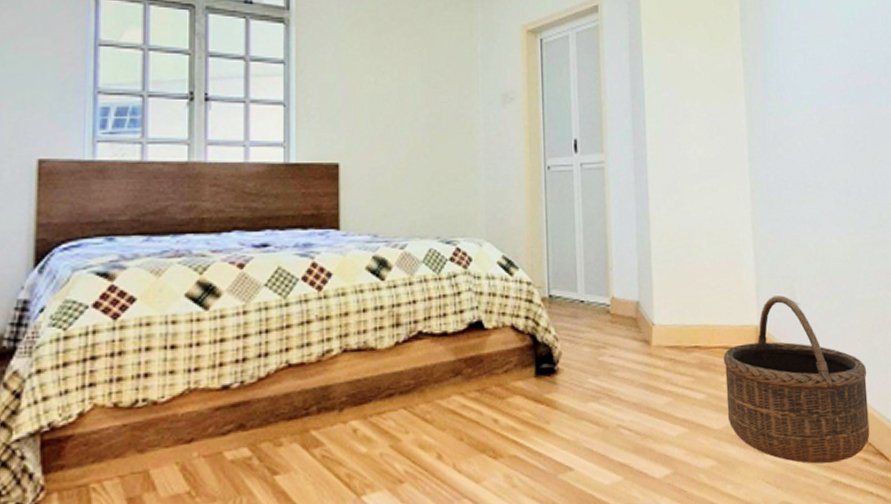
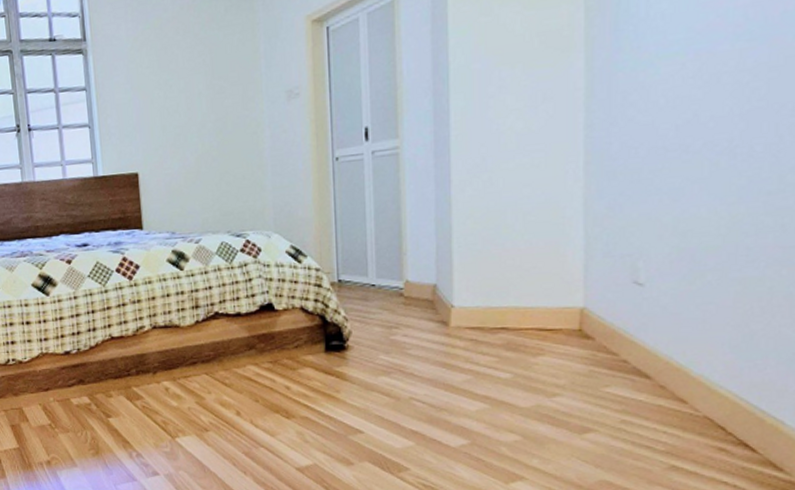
basket: present [723,295,870,464] -> none [536,276,736,448]

